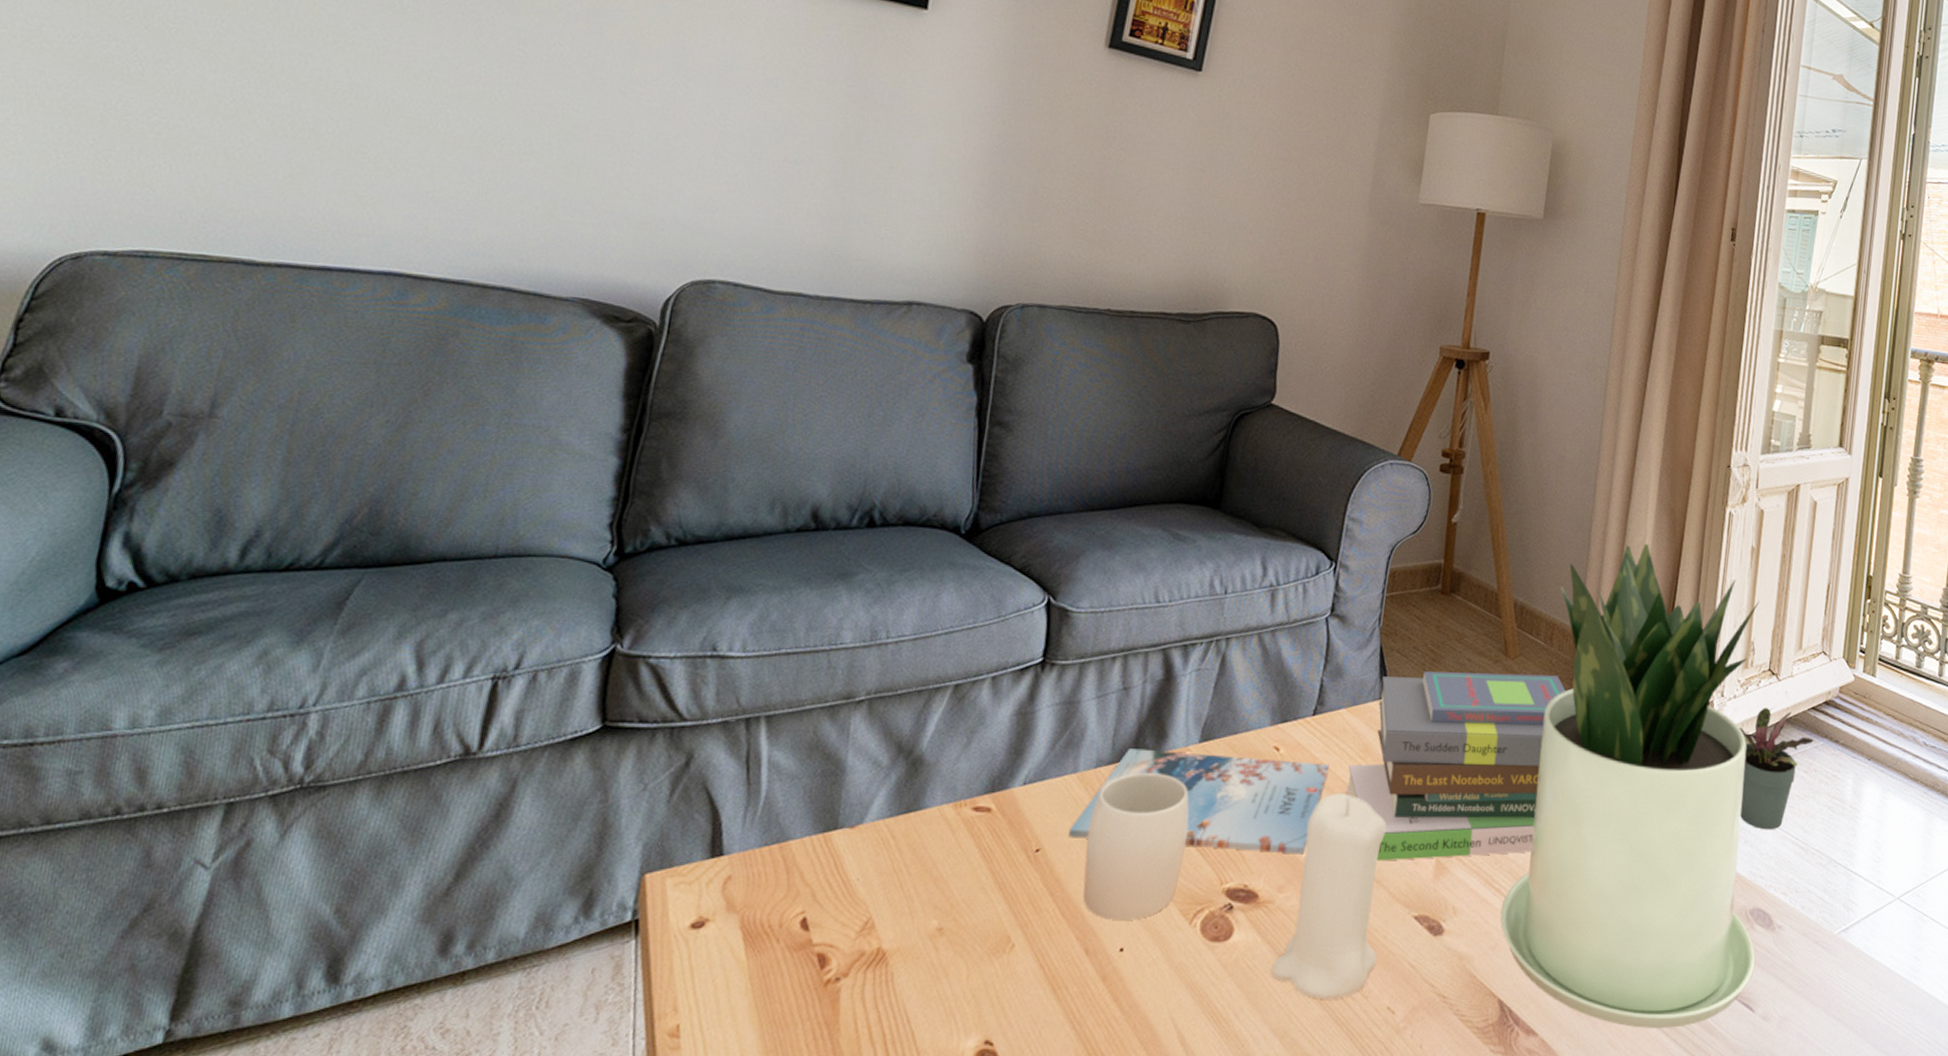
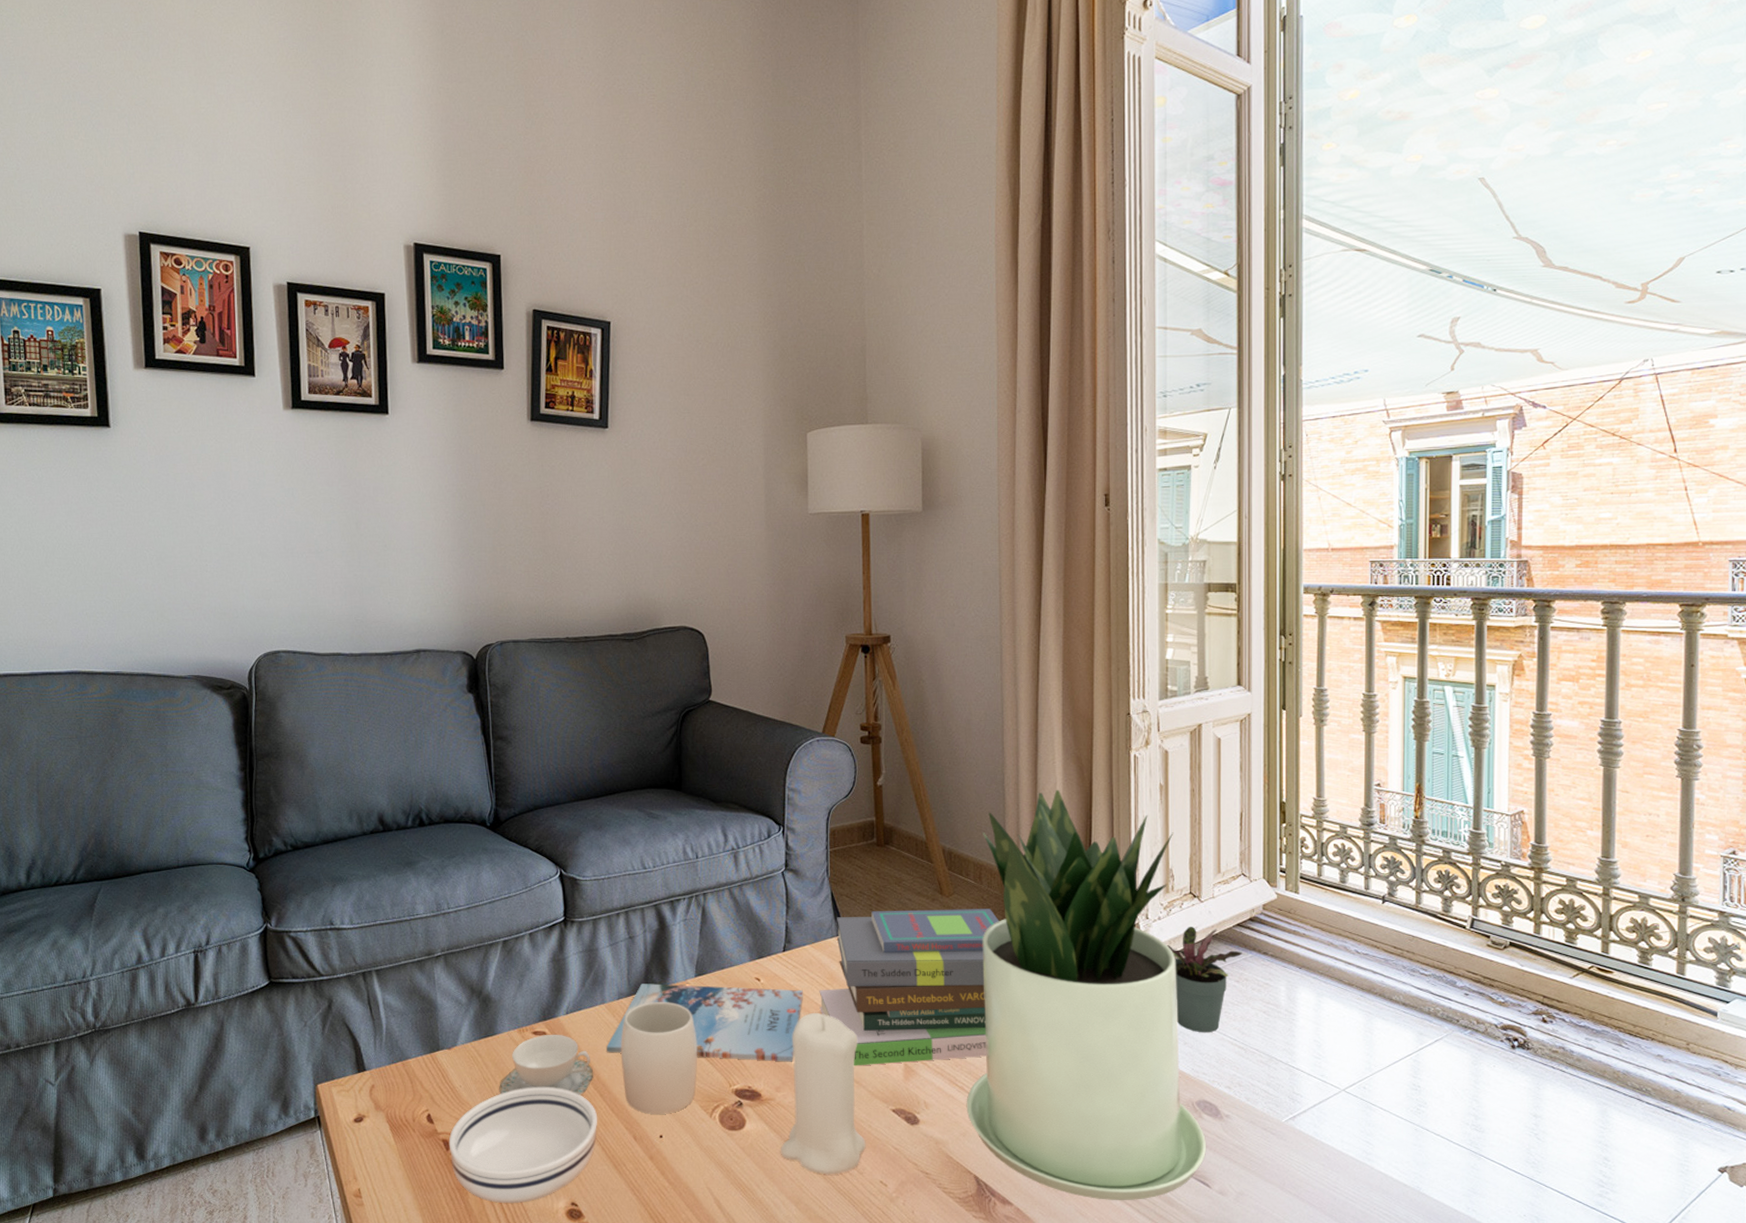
bowl: none [823,881,1042,1044] -> present [448,1086,598,1204]
teacup: none [911,810,1047,893] -> present [499,1034,594,1095]

